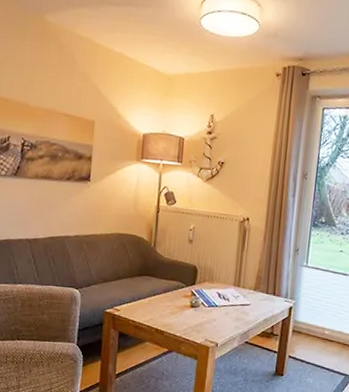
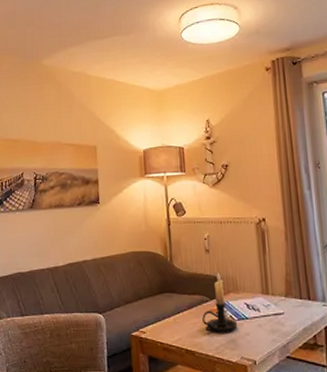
candle holder: none [176,262,207,317] -> present [202,273,237,333]

